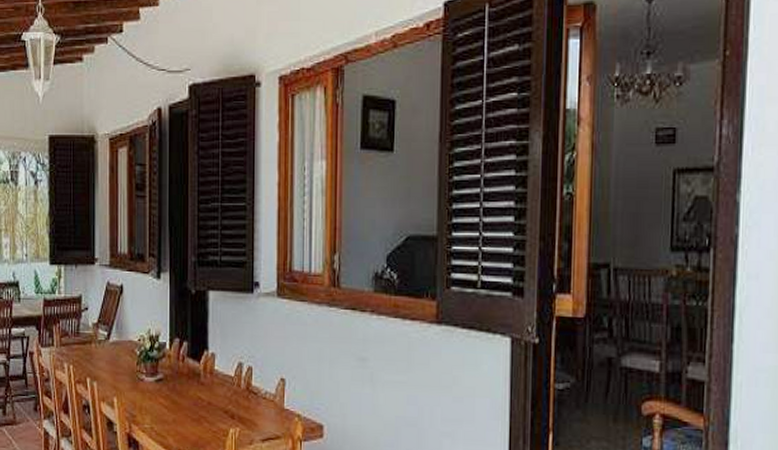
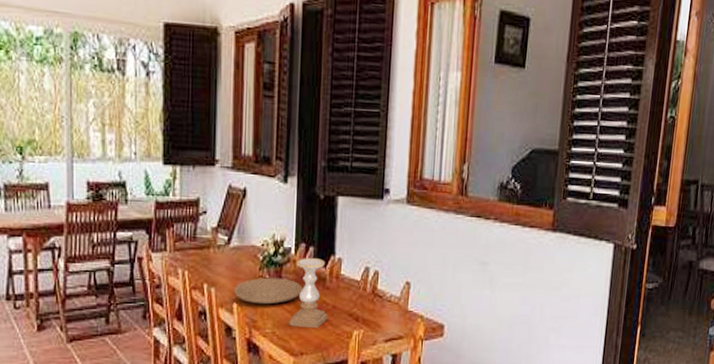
plate: none [114,372,178,399] -> present [234,277,303,305]
candle holder: none [166,352,203,425] -> present [289,257,327,329]

